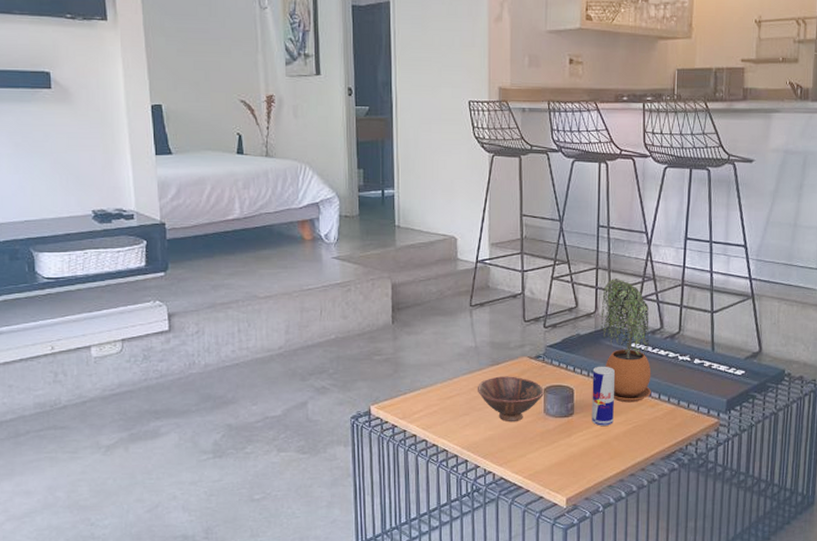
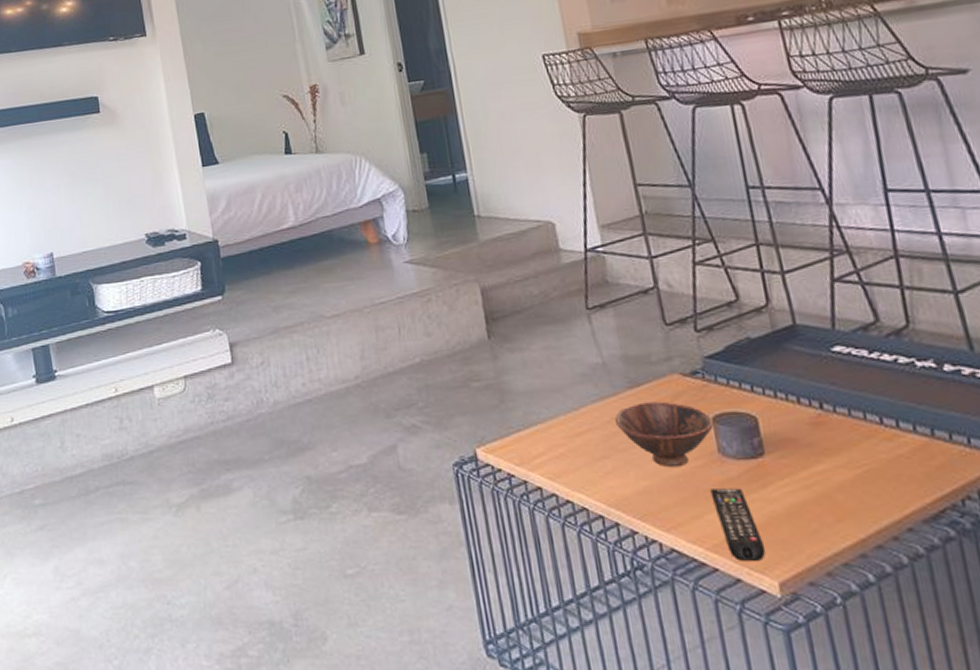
remote control: none [534,437,561,486] -> present [710,488,765,562]
beverage can: present [591,366,615,427] -> none [780,381,830,472]
potted plant: present [599,279,651,403] -> none [773,256,882,435]

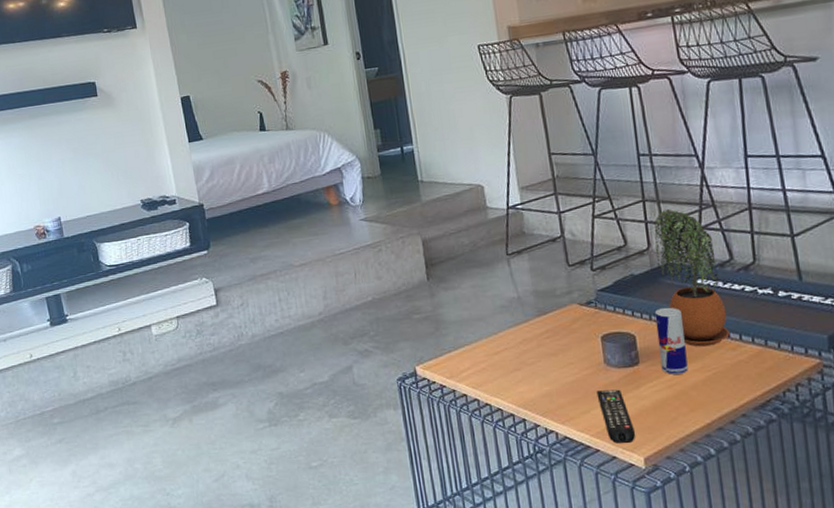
bowl: present [615,401,713,468] -> none [526,325,601,376]
potted plant: none [773,256,882,435] -> present [654,209,729,347]
beverage can: none [780,381,830,472] -> present [654,307,688,376]

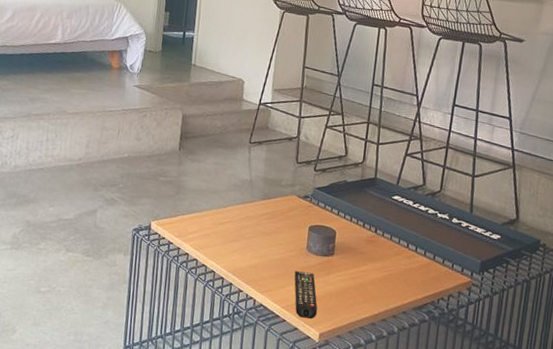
potted plant: present [654,209,729,347] -> none [365,134,413,252]
beverage can: present [654,307,688,376] -> none [350,213,376,271]

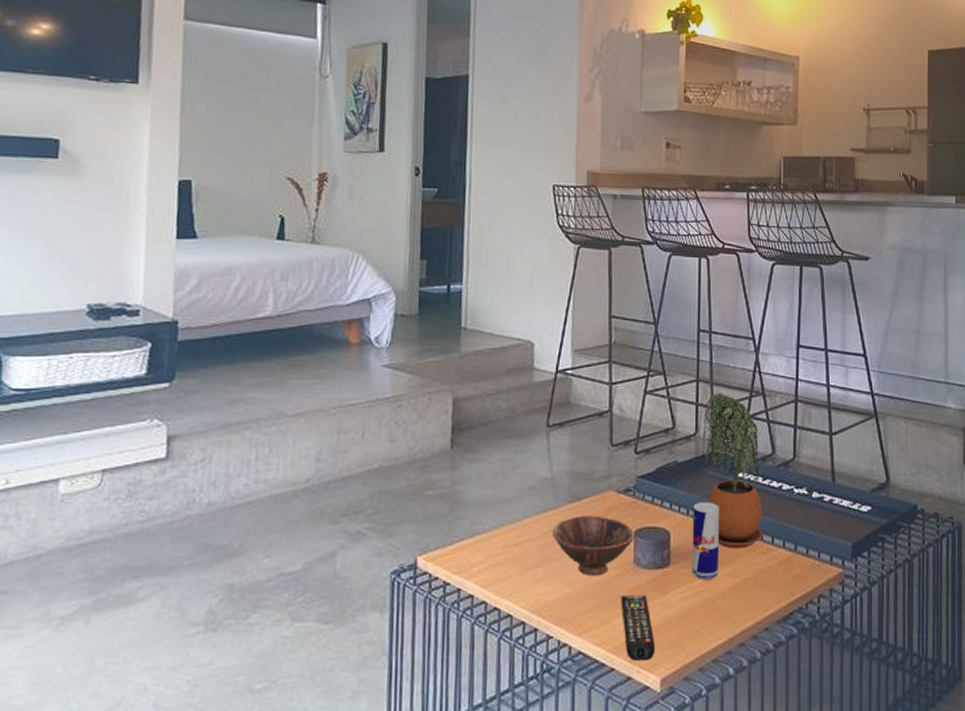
bowl: none [248,210,309,255] -> present [553,515,634,577]
beverage can: none [350,213,376,271] -> present [692,501,719,581]
potted plant: none [365,134,413,252] -> present [700,393,763,549]

